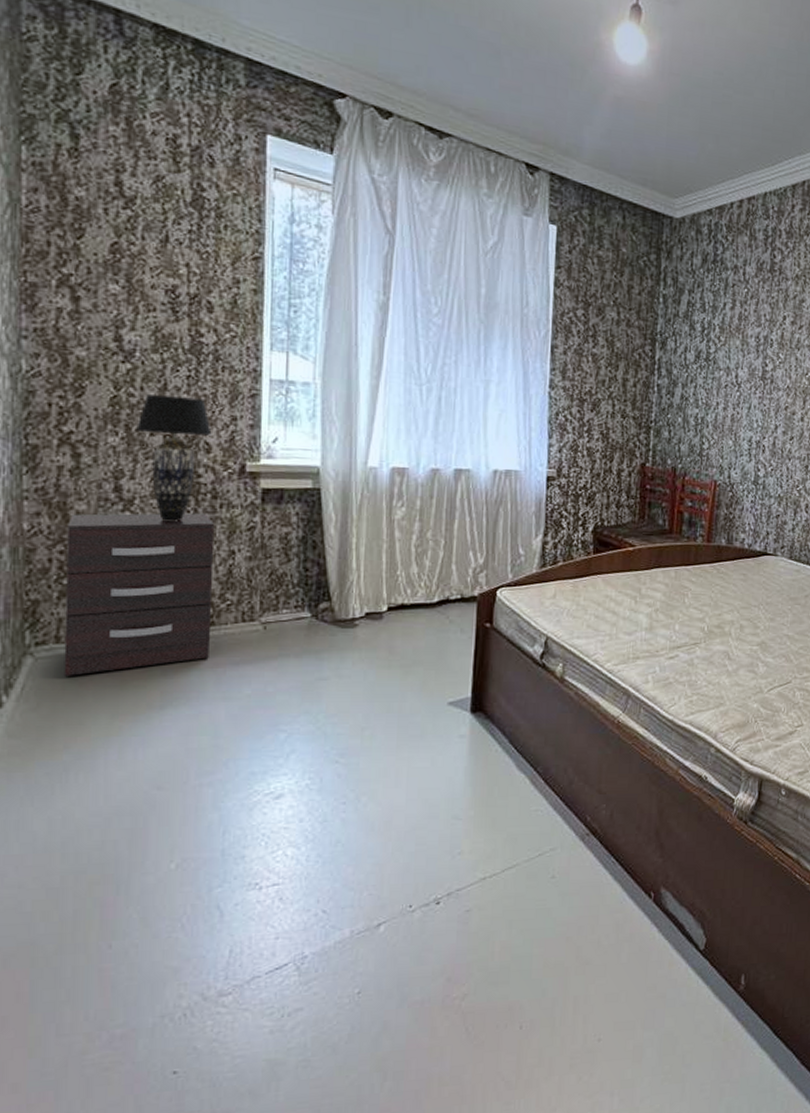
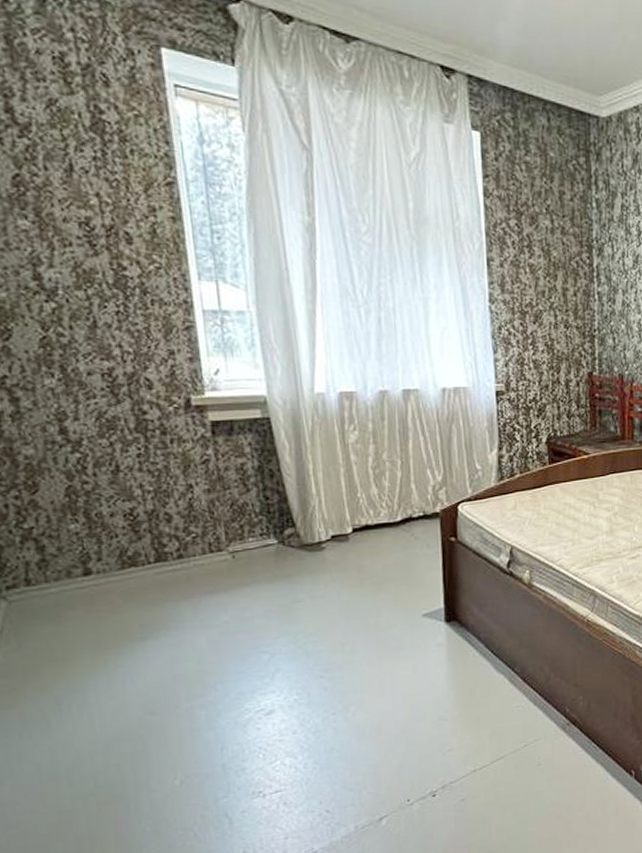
dresser: present [63,513,214,676] -> none [18,450,182,616]
table lamp: present [135,394,212,521] -> none [70,333,151,460]

